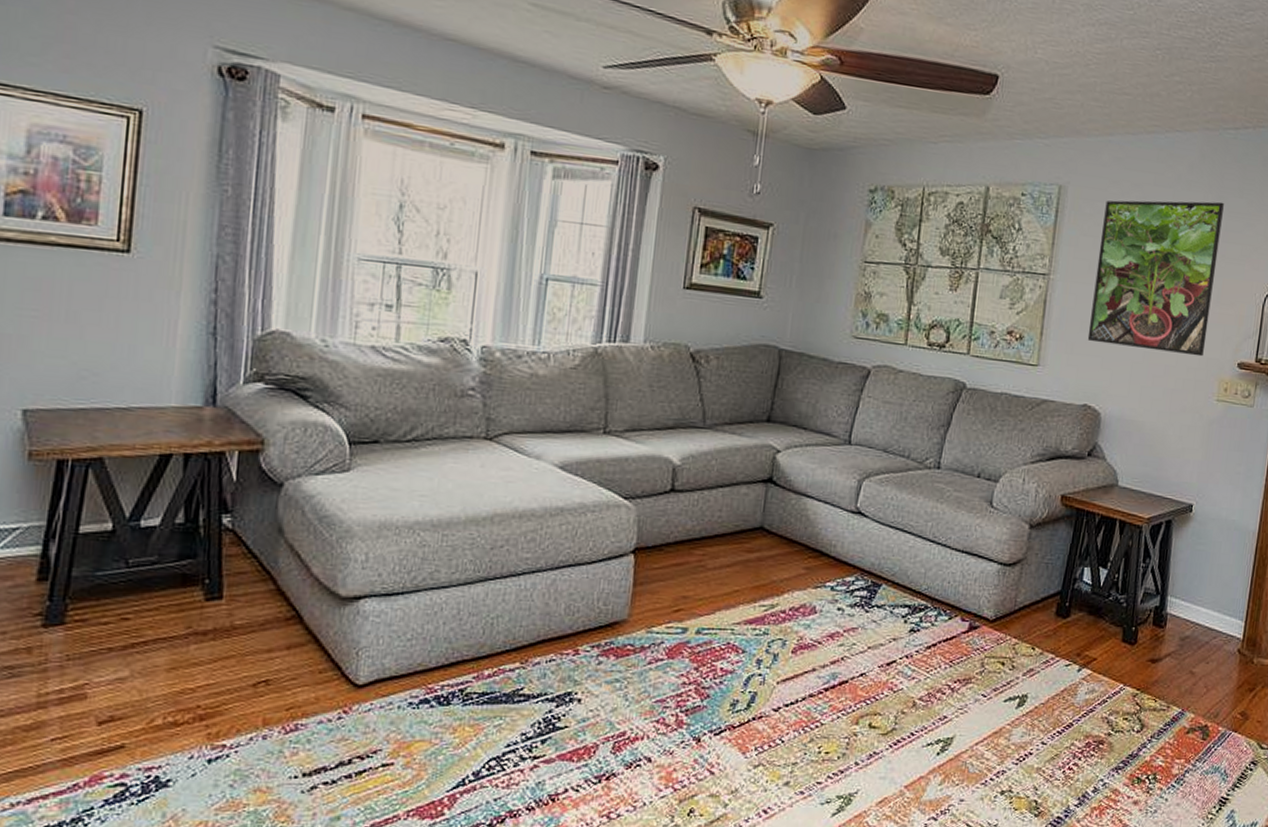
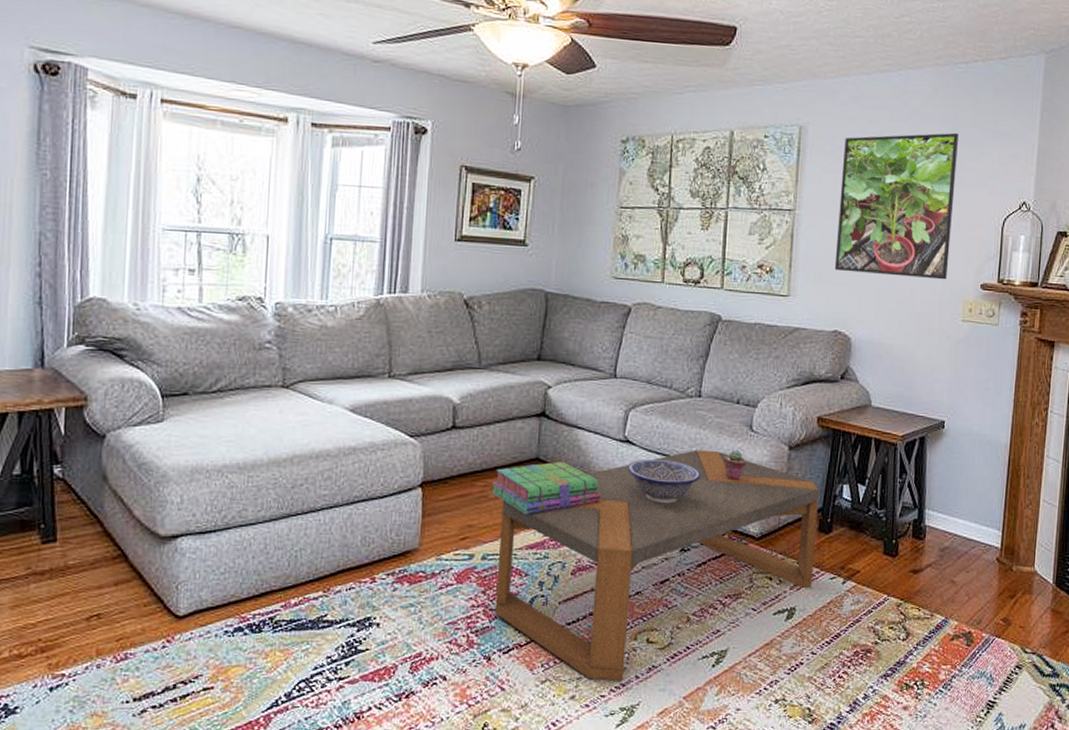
coffee table: none [707,524,1059,767] -> present [495,449,819,681]
stack of books: none [710,531,828,588] -> present [491,461,601,515]
decorative bowl: none [857,532,936,581] -> present [626,458,701,504]
potted succulent: none [960,527,985,560] -> present [724,450,747,481]

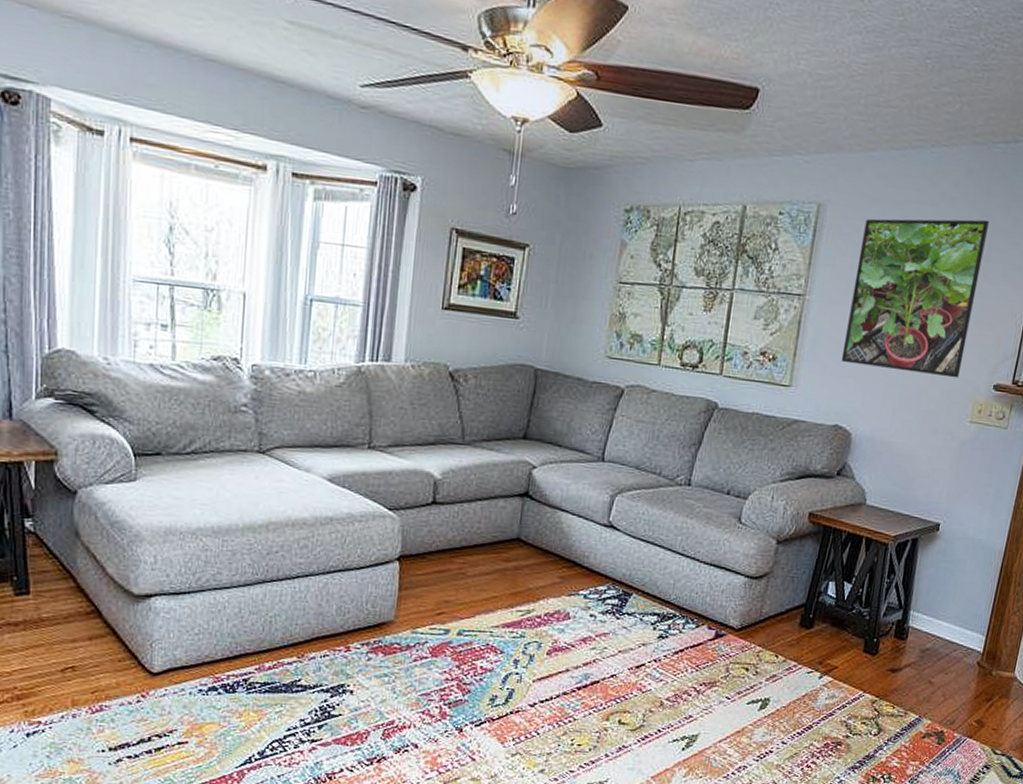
stack of books: present [491,461,601,515] -> none [470,542,581,594]
coffee table: present [495,449,819,681] -> none [468,538,804,758]
decorative bowl: present [626,458,701,504] -> none [609,545,685,591]
potted succulent: present [724,450,747,481] -> none [709,541,733,573]

